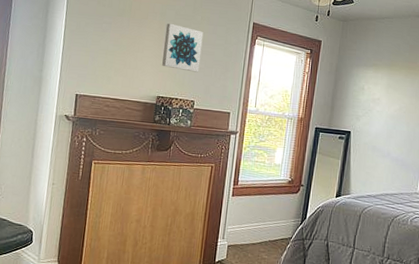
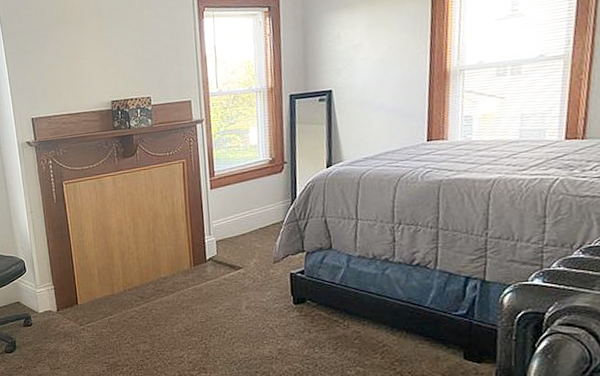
wall art: present [162,24,204,73] -> none [104,18,149,68]

